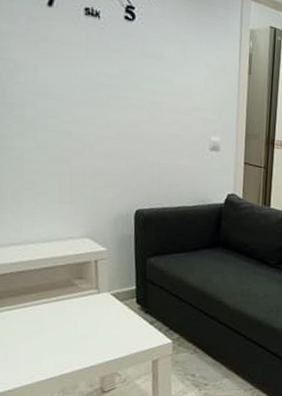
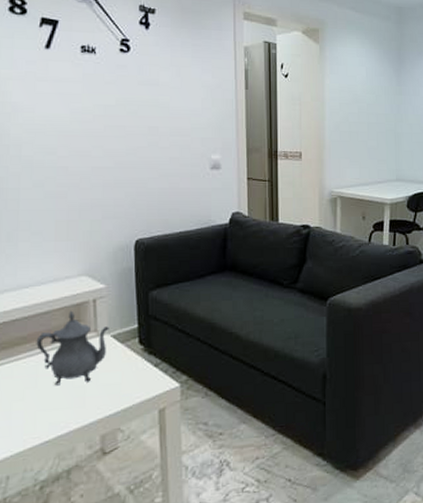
teapot: none [41,268,110,333] -> present [36,310,109,386]

